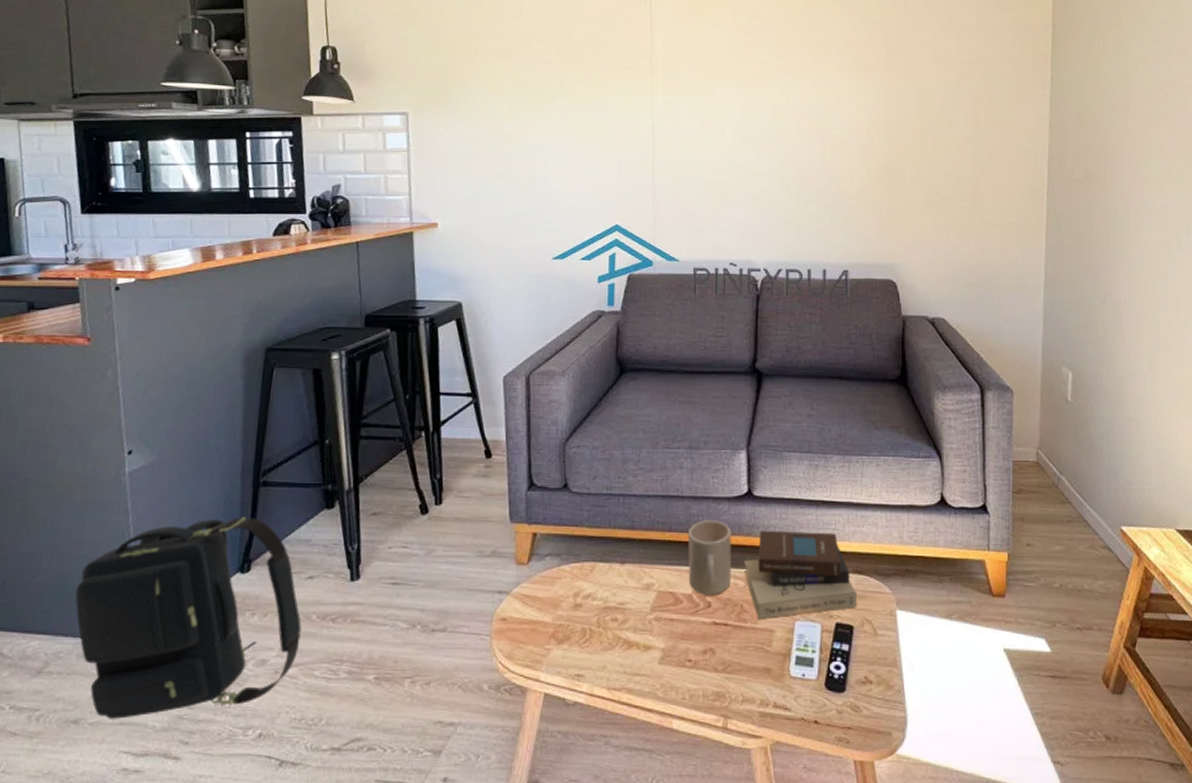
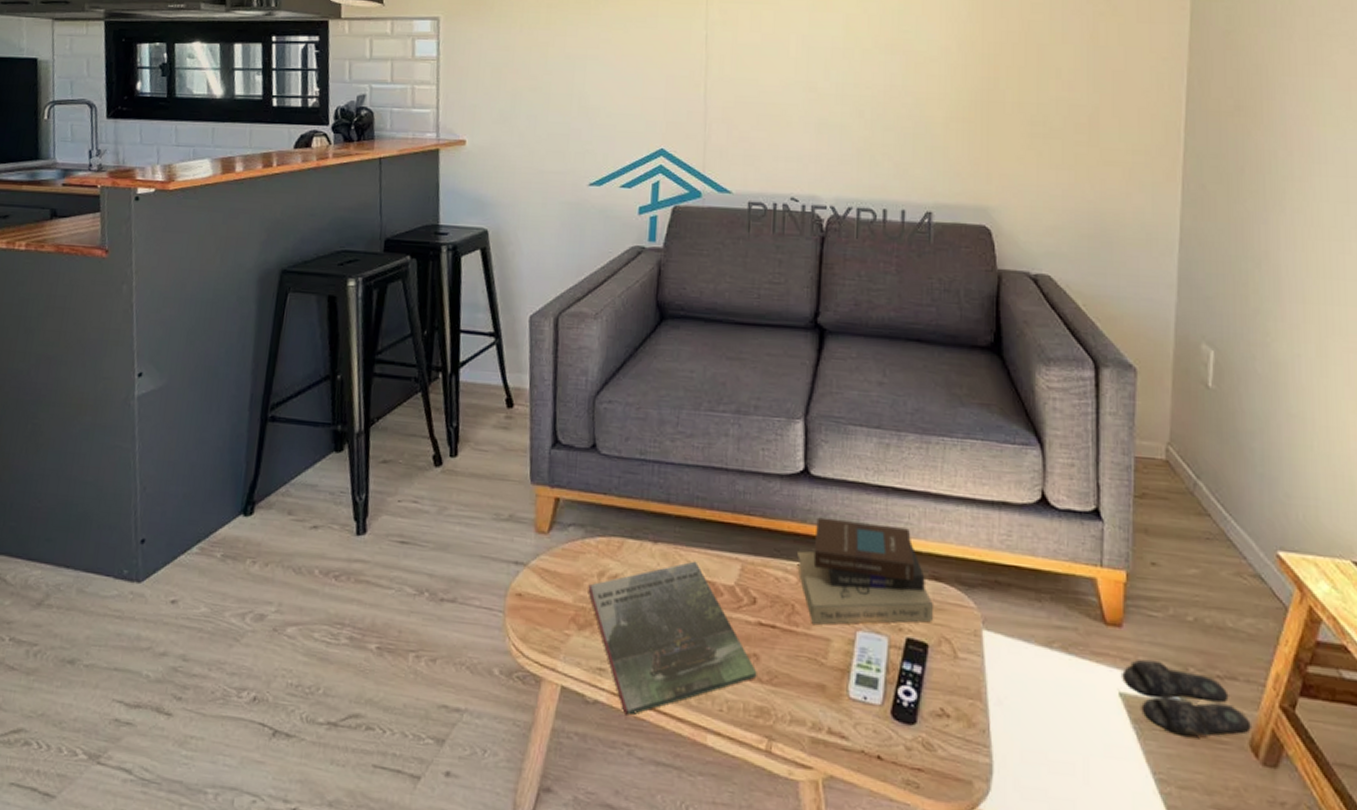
backpack: present [75,517,302,719] -> none [78,453,303,664]
magazine: none [565,576,713,713] -> present [588,561,757,717]
cup: present [687,520,732,596] -> none [730,499,783,591]
slippers: none [1007,620,1103,677] -> present [1124,659,1251,737]

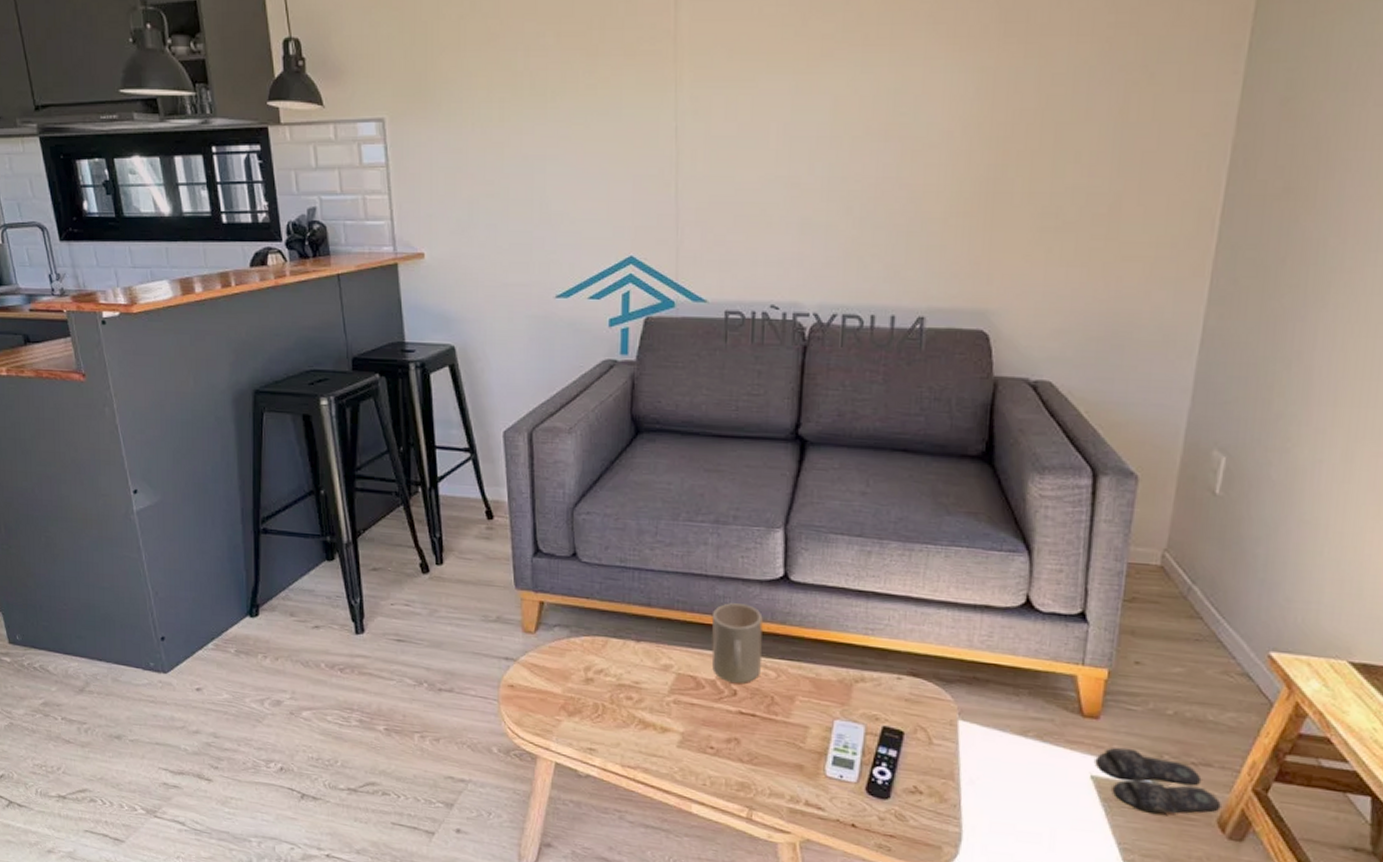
magazine: present [588,561,757,717] -> none [575,658,738,789]
cup: none [730,499,783,591] -> present [711,603,763,684]
books: present [796,517,934,626] -> none [775,619,911,715]

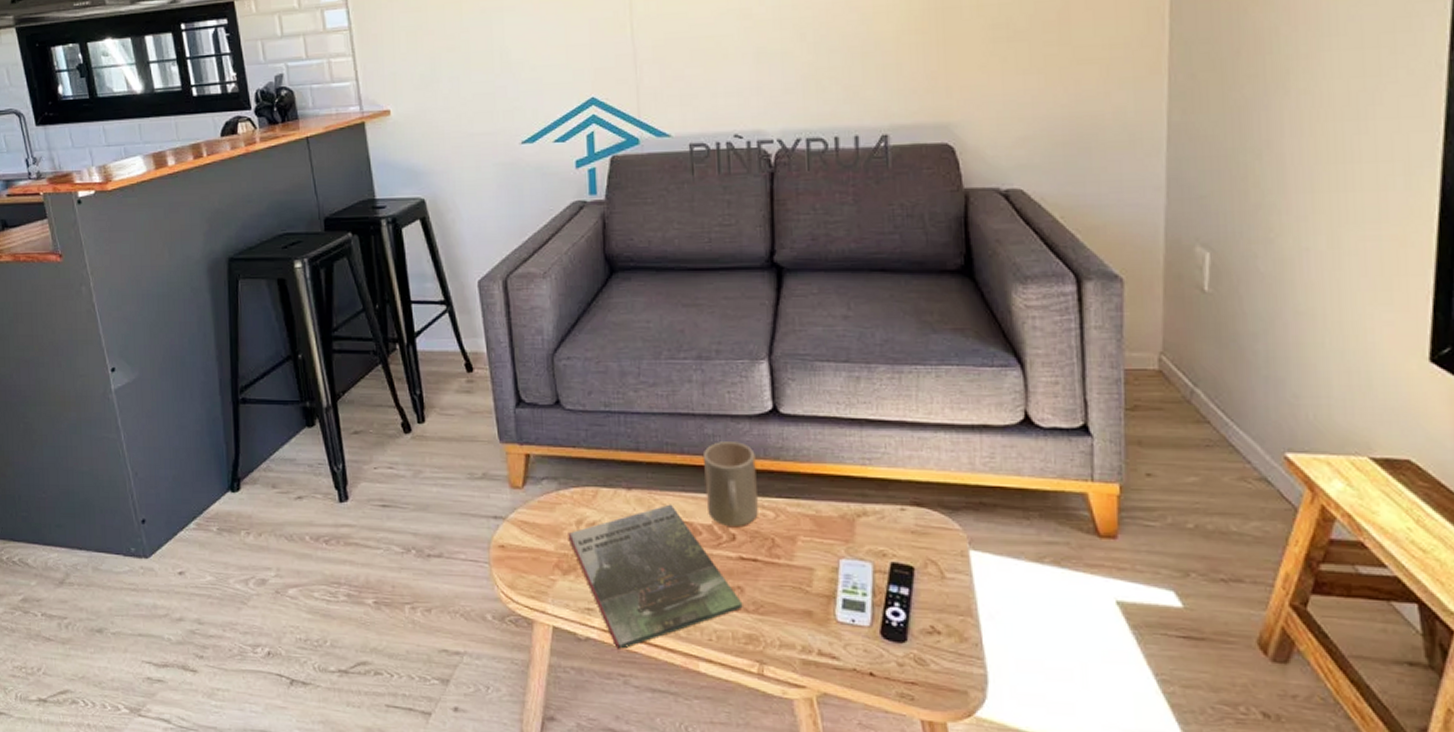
magazine: none [575,658,738,789] -> present [568,504,743,651]
slippers: present [1097,747,1221,814] -> none [1120,568,1259,639]

